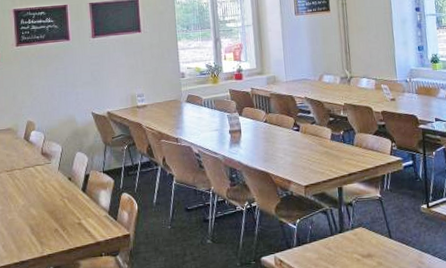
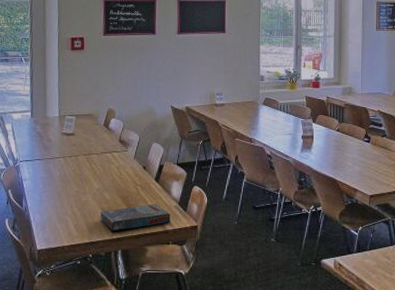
board game: none [28,215,102,249] -> present [100,203,171,232]

